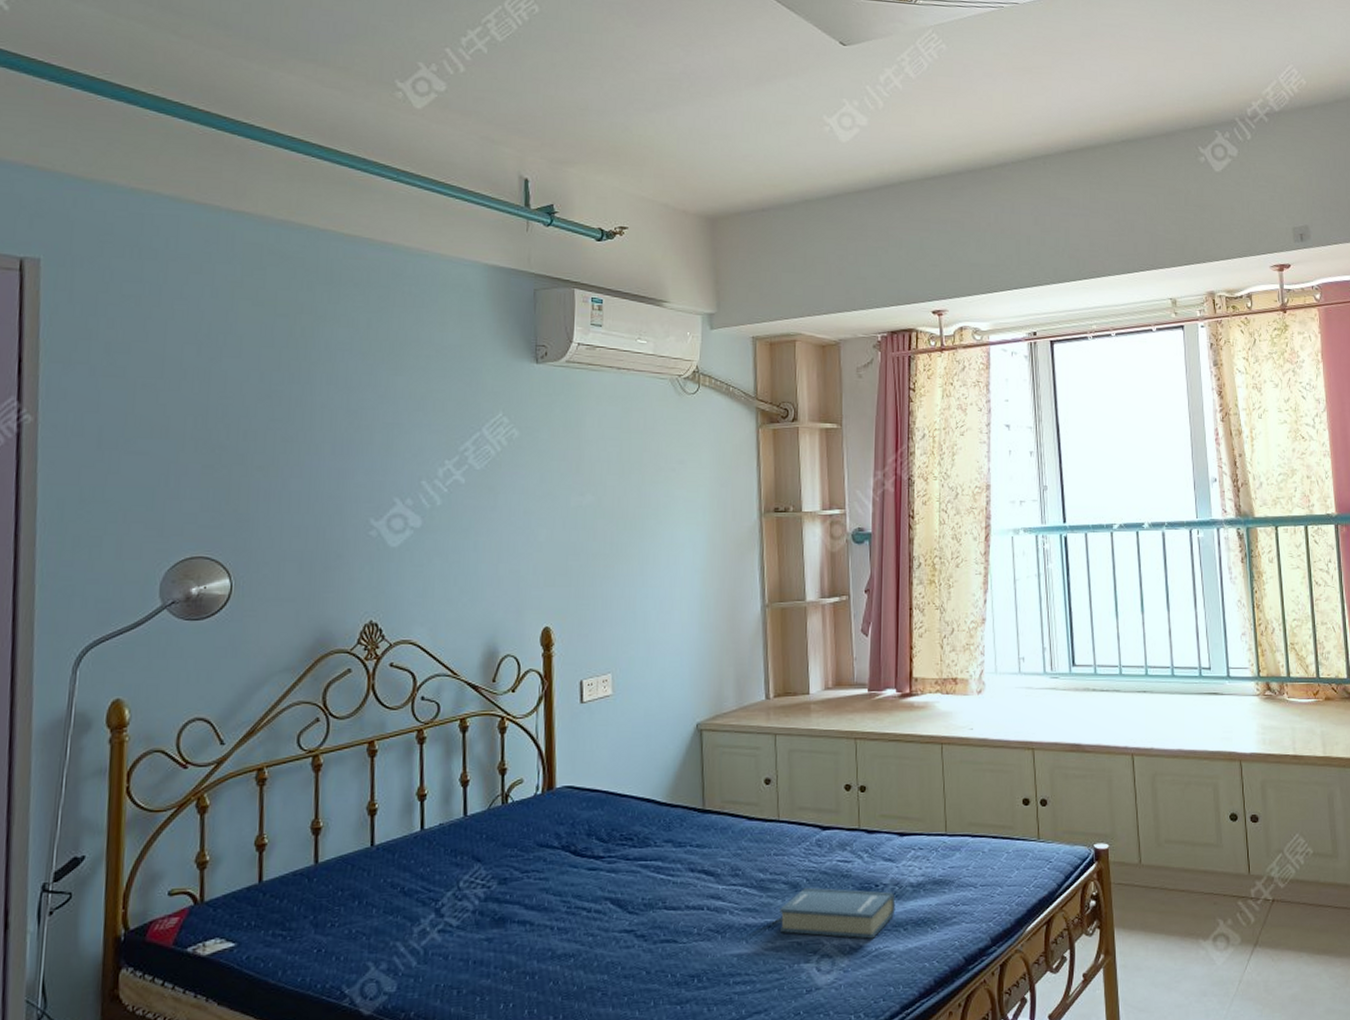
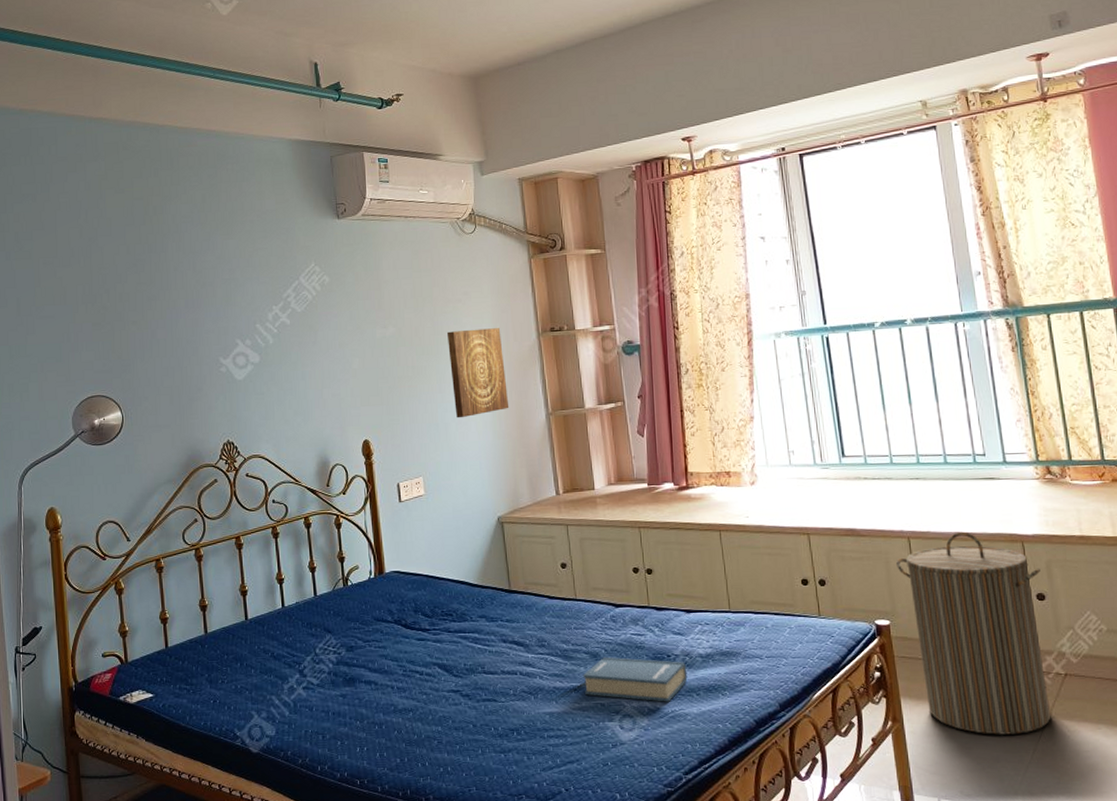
wall art: none [655,504,721,606] -> present [447,328,509,418]
laundry hamper: none [1119,749,1257,967] -> present [896,531,1051,735]

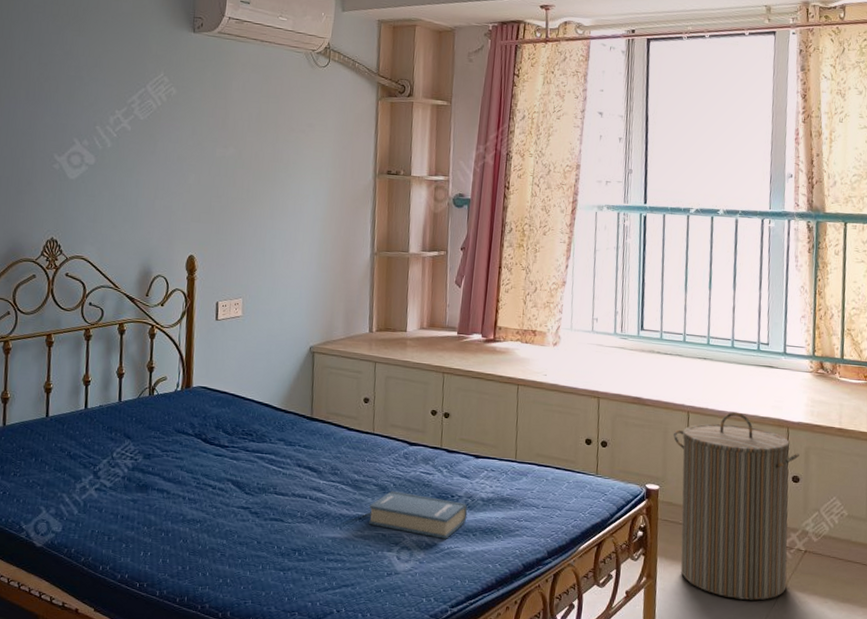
wall art: present [447,328,509,418] -> none [283,160,339,247]

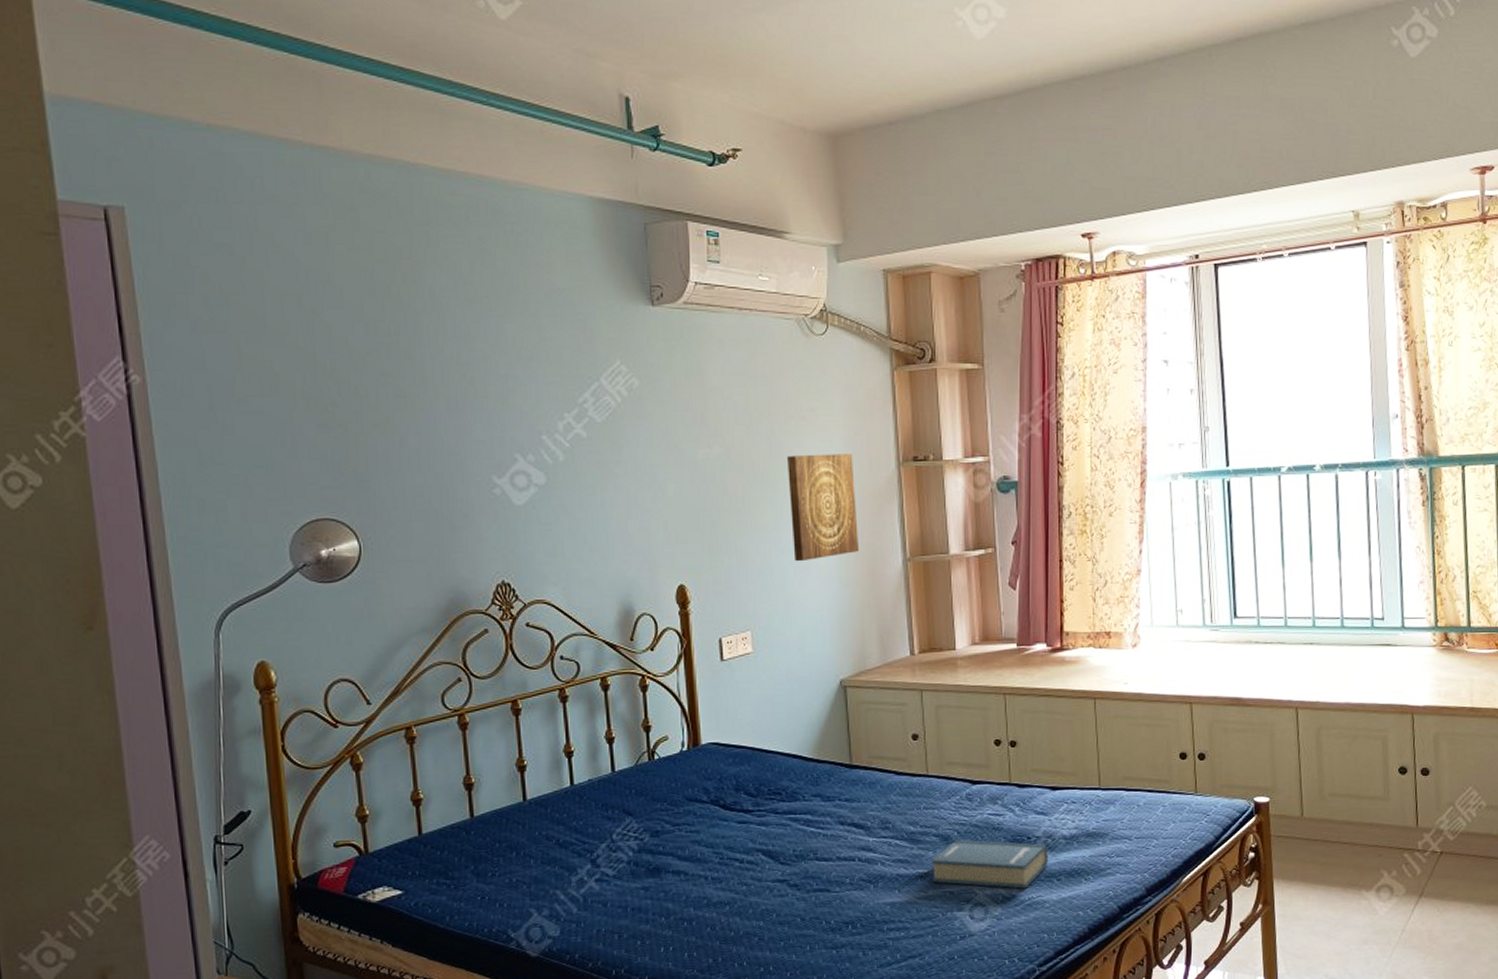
wall art: none [283,160,339,247] -> present [788,454,860,562]
laundry hamper: present [673,412,800,601] -> none [1282,702,1428,916]

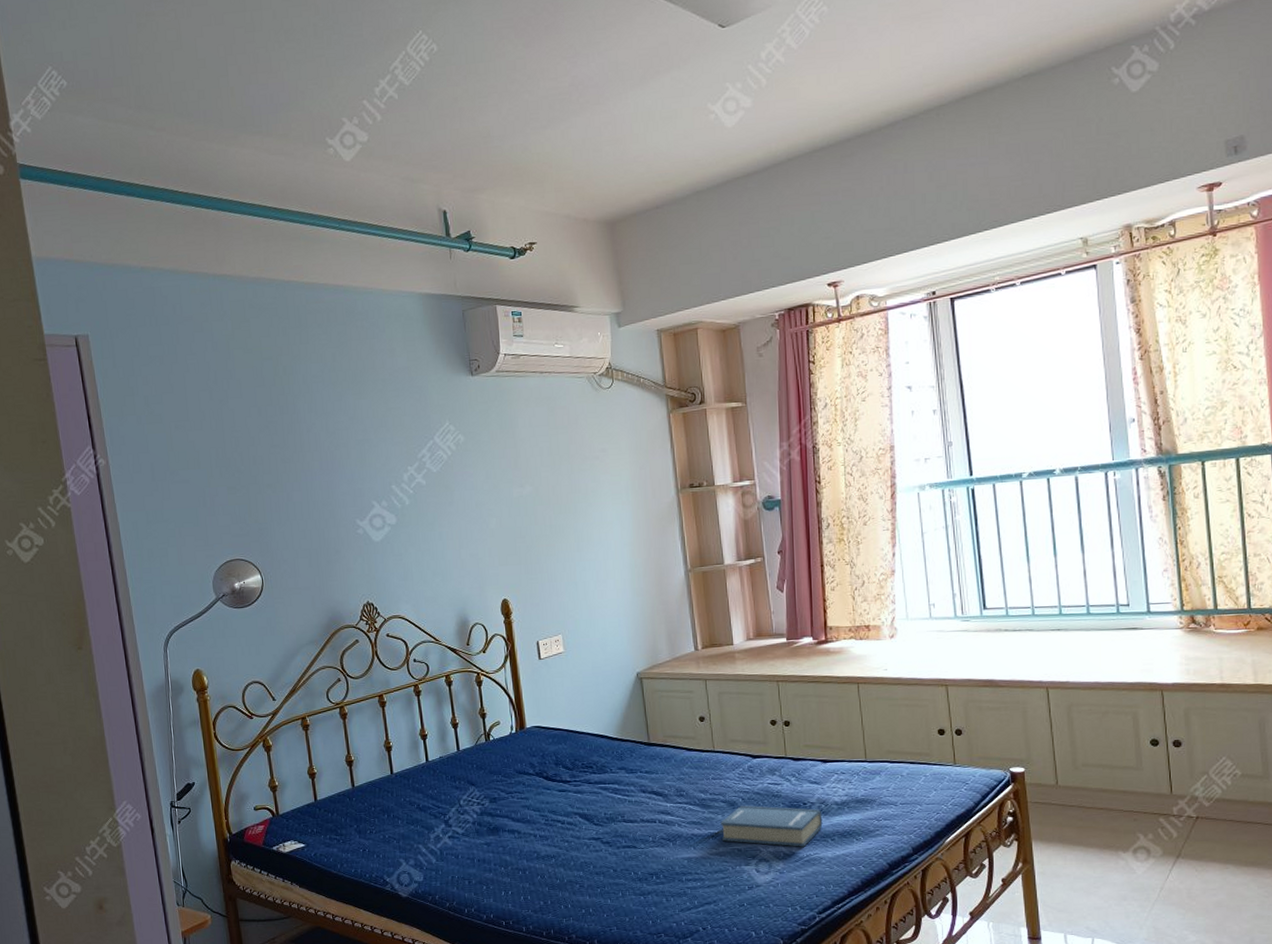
wall art: present [788,454,860,562] -> none [585,485,648,577]

